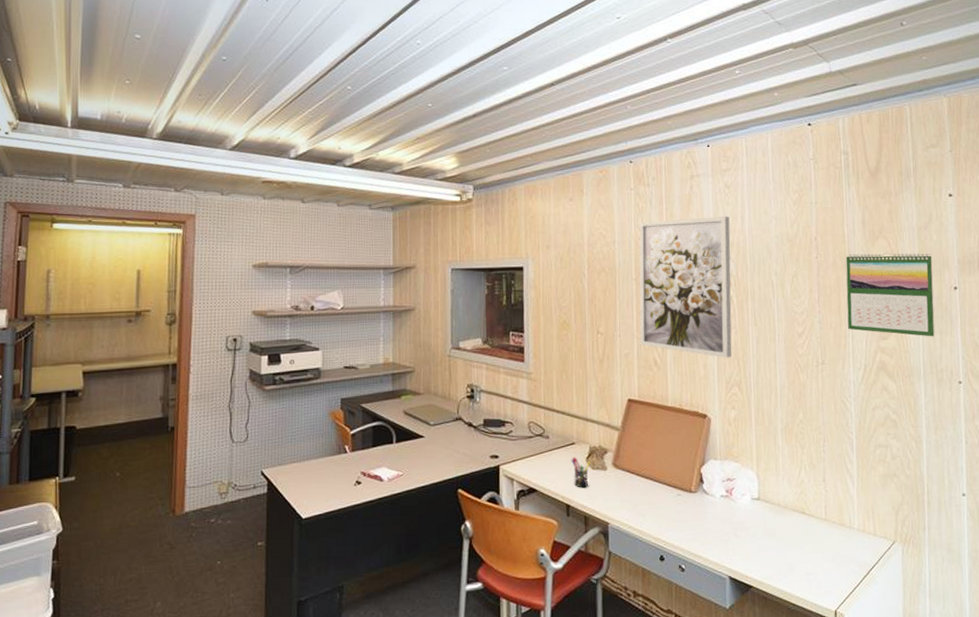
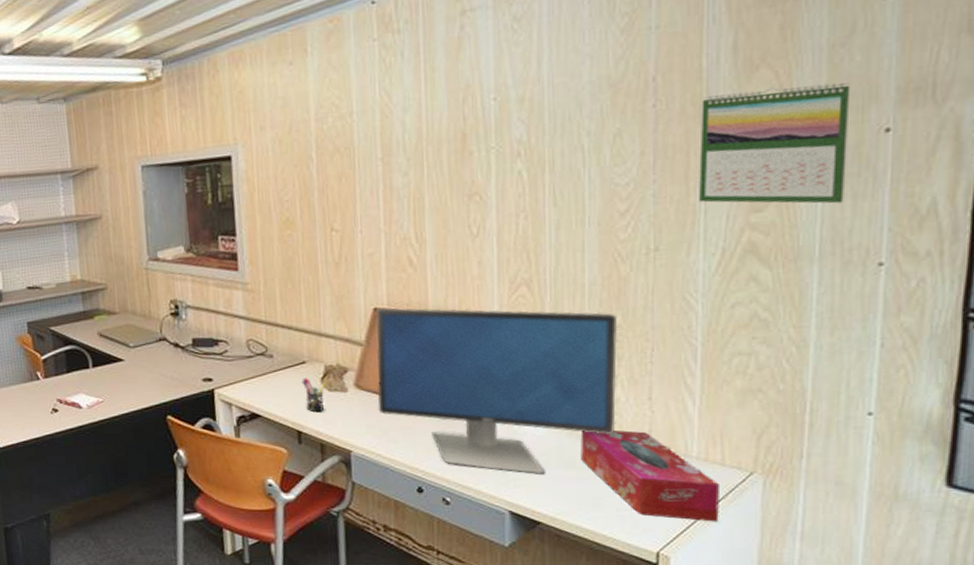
monitor: none [629,398,802,545] -> present [375,307,618,476]
wall art: present [639,216,732,358] -> none [386,61,520,251]
tissue box: none [778,506,875,584] -> present [580,430,719,522]

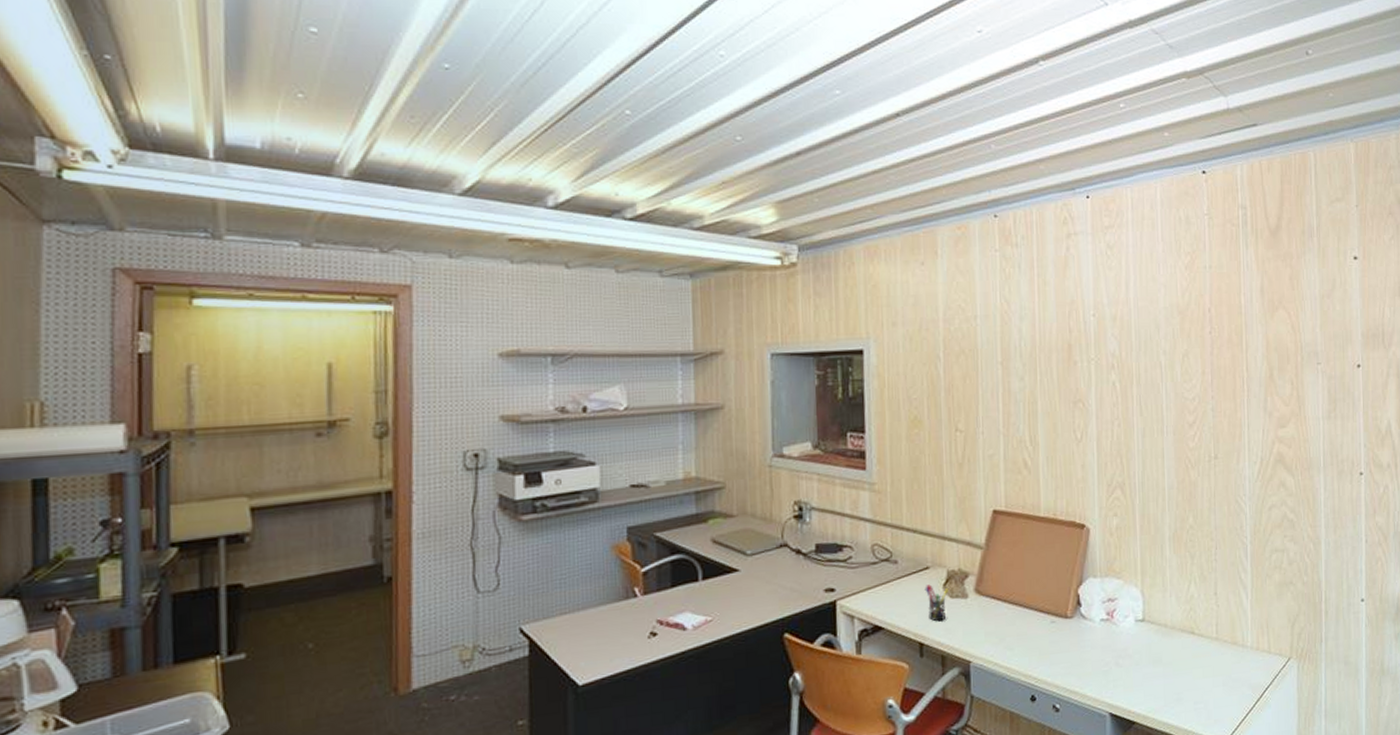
monitor: present [375,307,618,476] -> none [994,508,1192,674]
tissue box: present [580,430,719,522] -> none [1165,625,1269,708]
calendar: present [699,82,851,204] -> none [1242,325,1336,423]

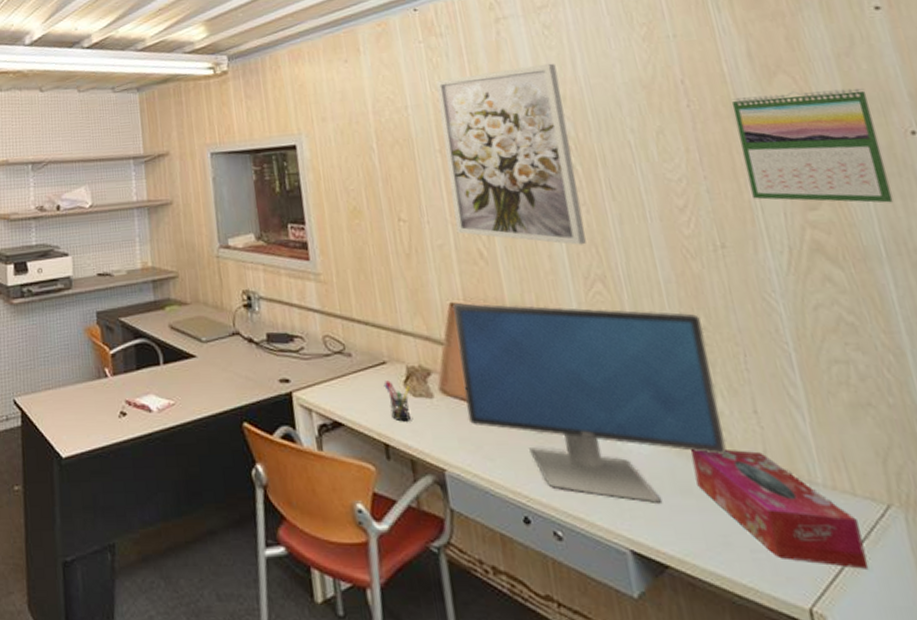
monitor: none [994,508,1192,674] -> present [452,302,727,505]
wall art: none [1005,283,1114,456] -> present [436,63,586,245]
tissue box: none [1165,625,1269,708] -> present [690,449,869,569]
calendar: none [1242,325,1336,423] -> present [731,88,894,203]

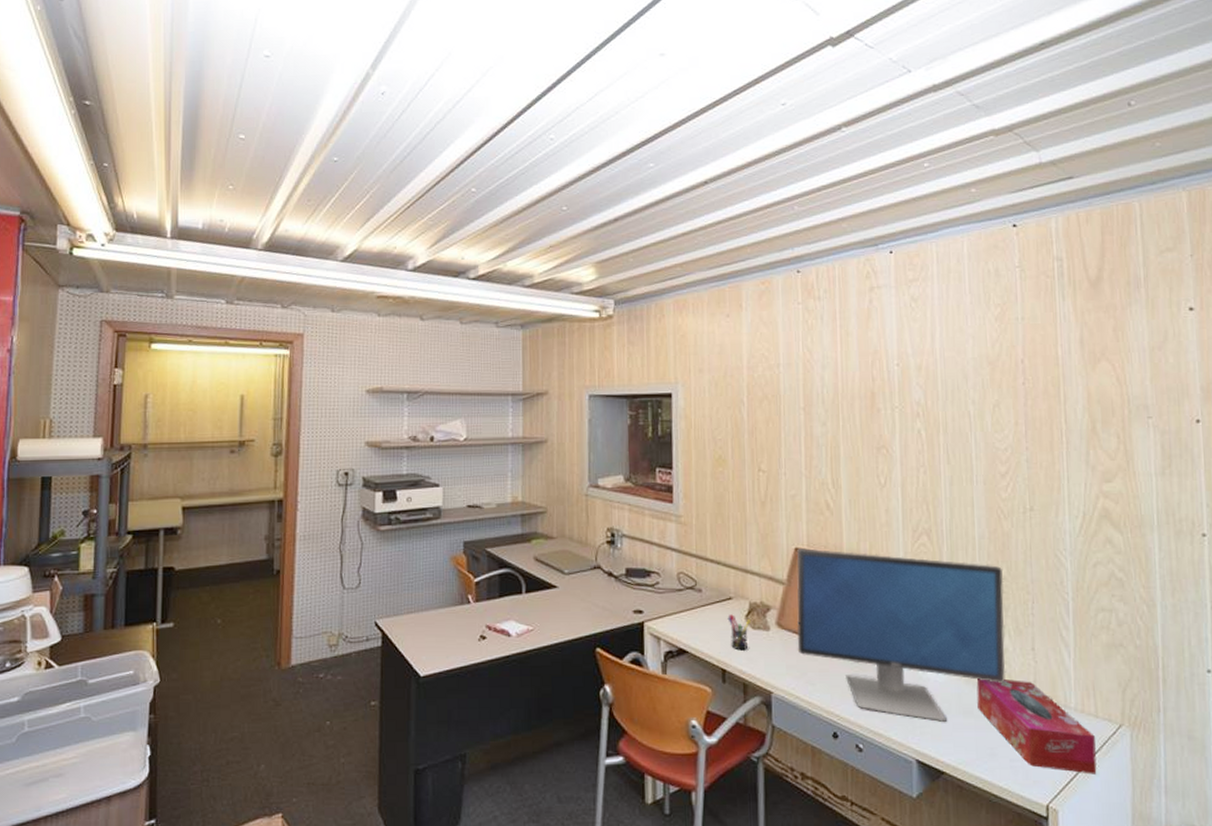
wall art: present [436,63,586,245] -> none [808,334,920,502]
calendar: present [731,88,894,203] -> none [1059,377,1172,480]

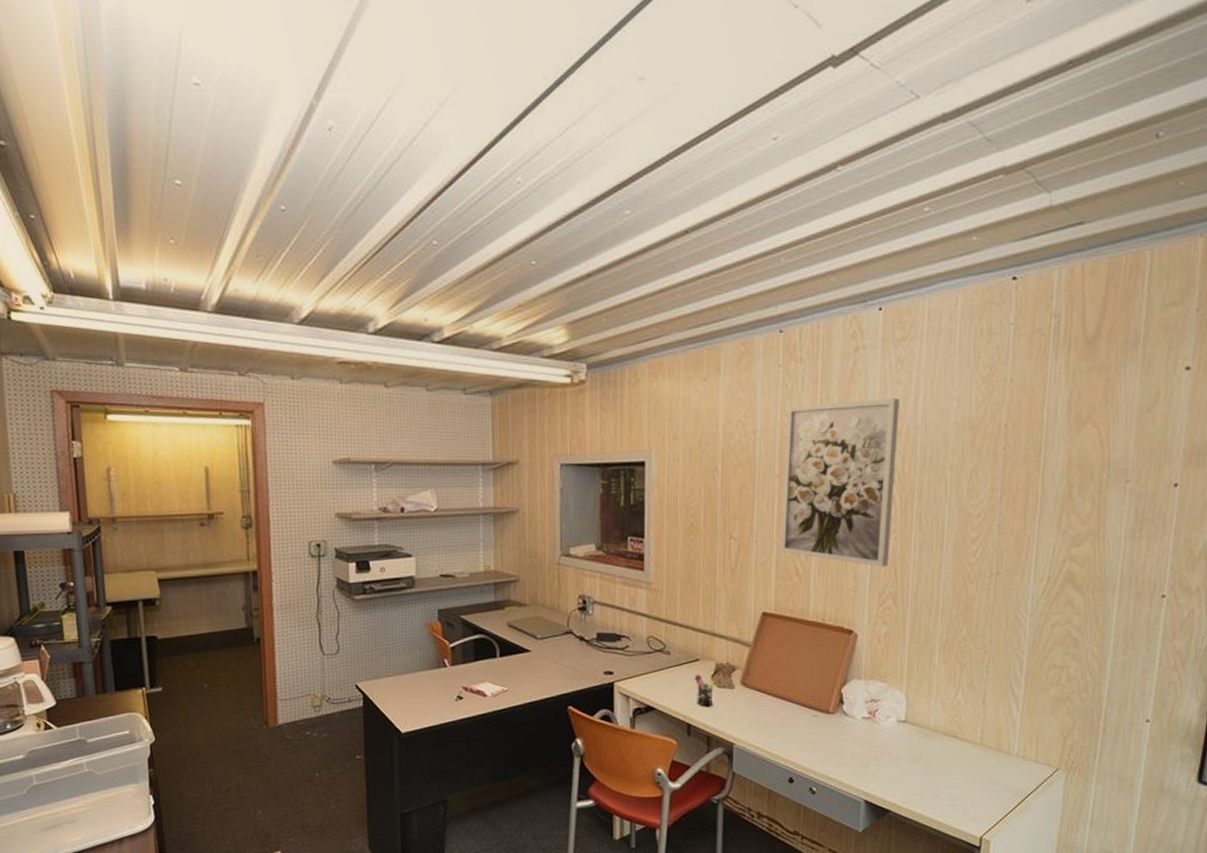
monitor: present [796,547,1006,723] -> none [760,611,964,769]
wall art: none [808,334,920,502] -> present [780,397,900,567]
tissue box: present [976,679,1097,774] -> none [926,730,1032,811]

